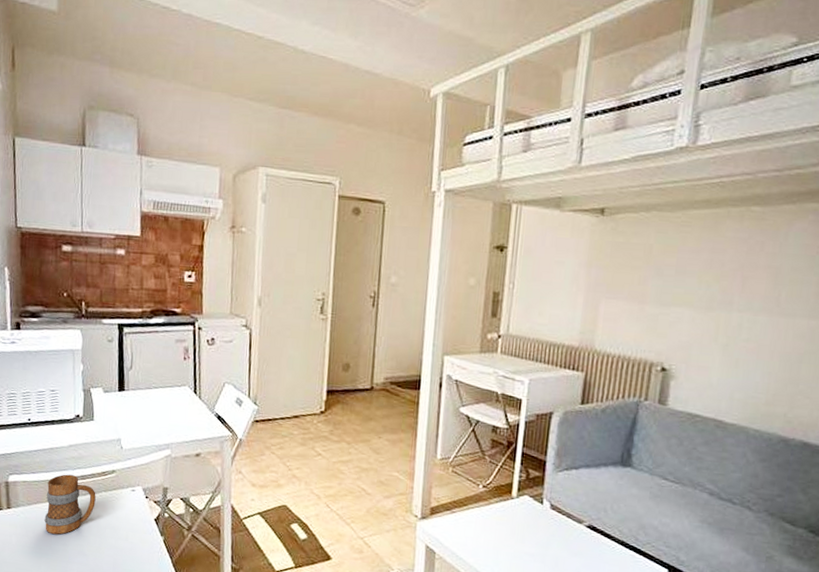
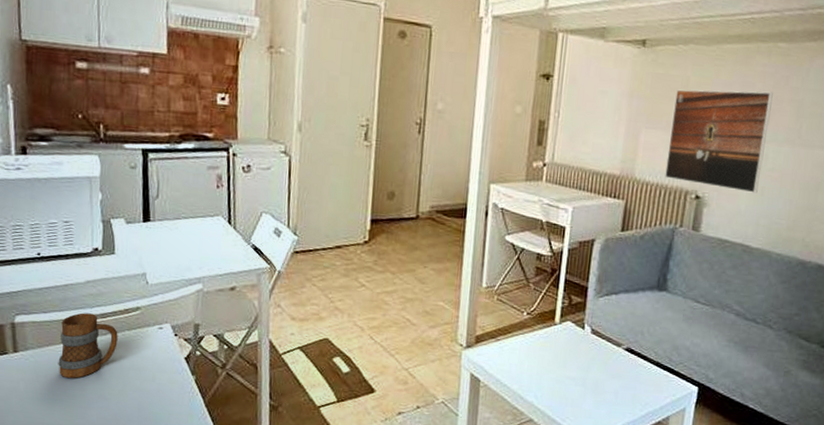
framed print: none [627,258,747,366] -> present [665,89,773,193]

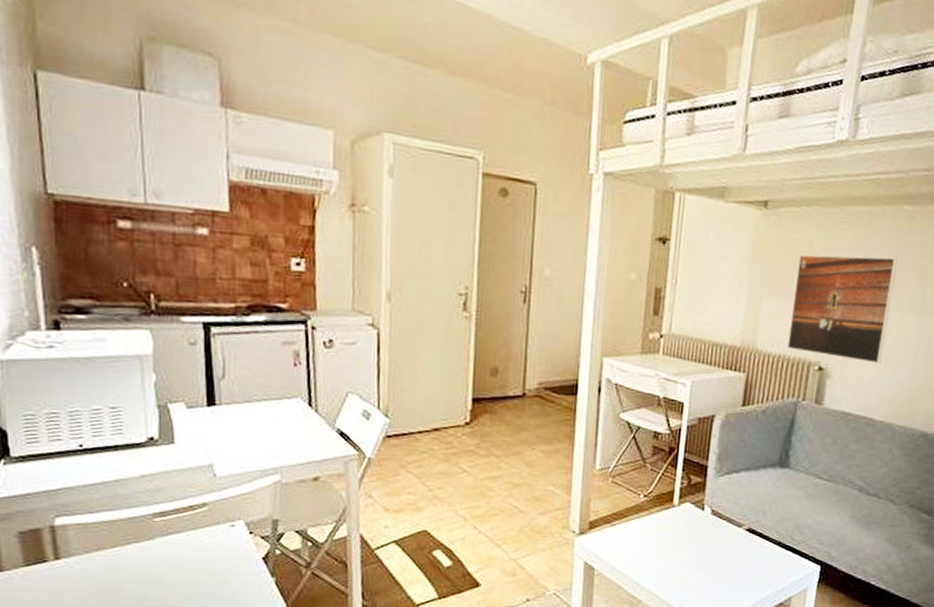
mug: present [58,312,118,379] -> none [110,511,182,587]

